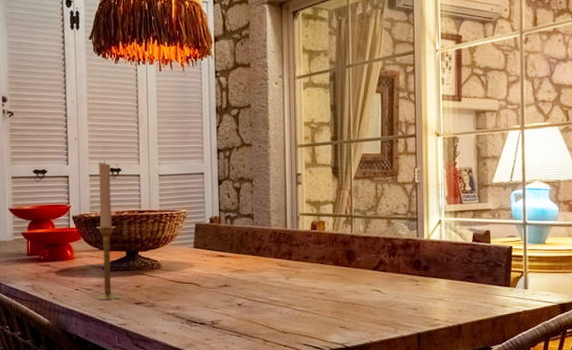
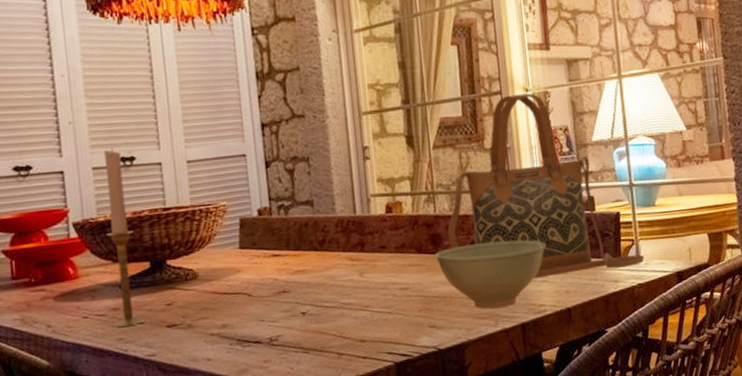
bowl: none [348,262,444,318] -> present [435,240,546,309]
handbag: none [361,138,532,297] -> present [447,93,645,279]

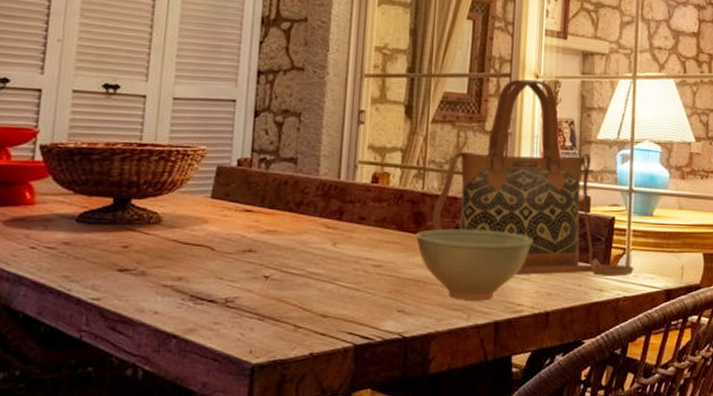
candlestick: present [103,148,146,327] -> none [60,72,105,264]

